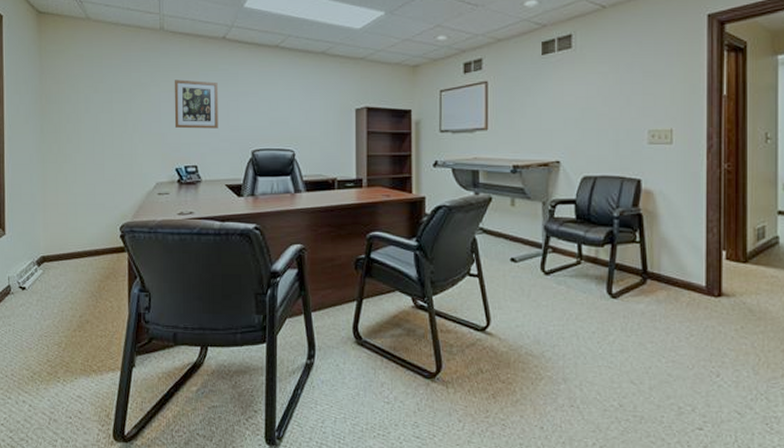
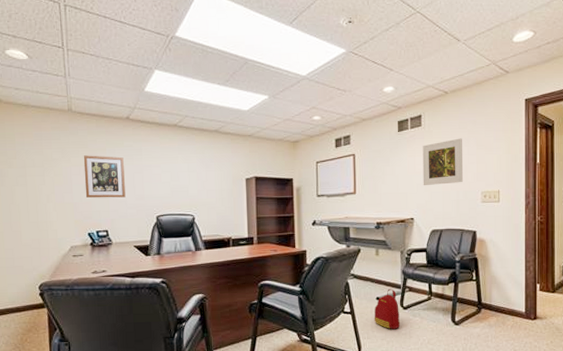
backpack: none [507,248,541,299] -> present [374,289,401,329]
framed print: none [572,63,625,121] -> present [422,138,464,185]

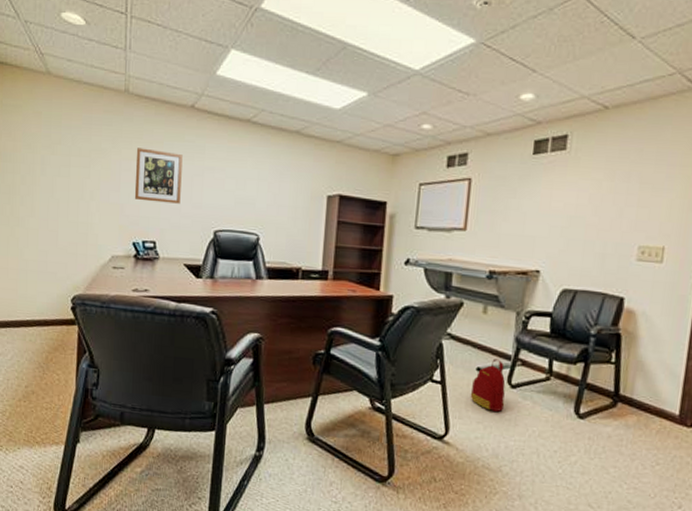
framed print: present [422,138,464,185] -> none [558,170,621,231]

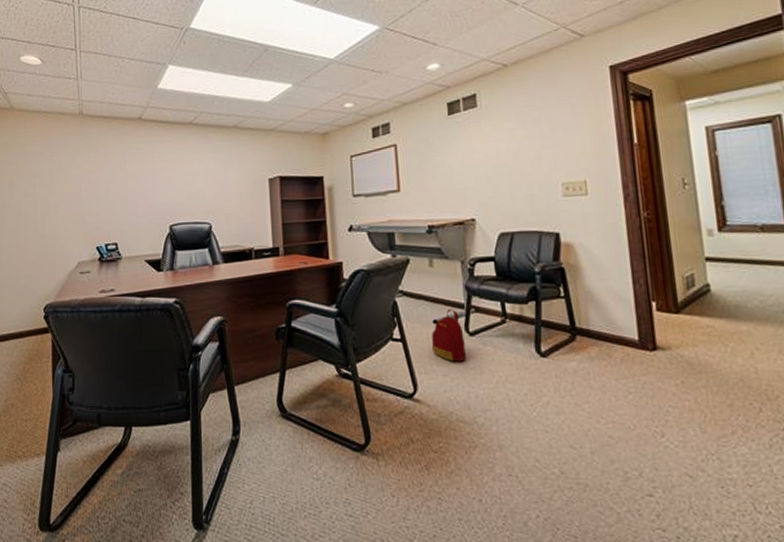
wall art: present [134,147,183,204] -> none [93,160,137,208]

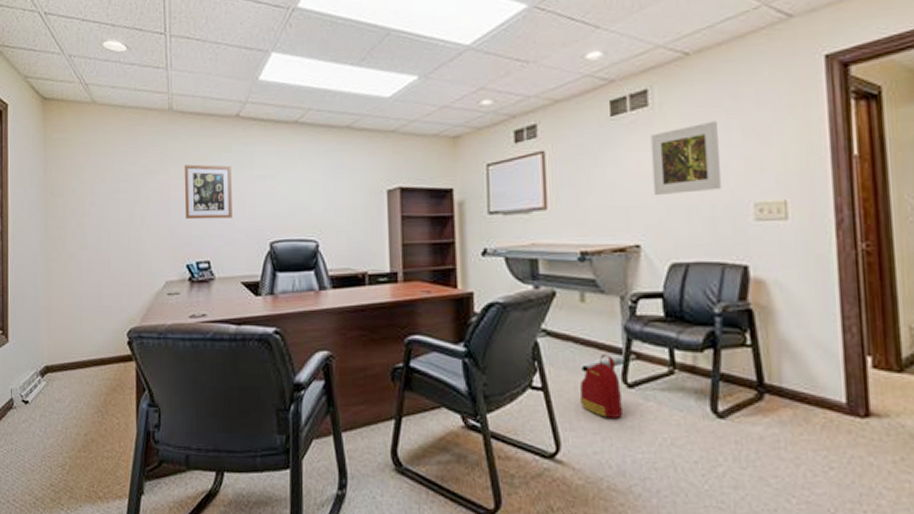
wall art: none [93,160,137,208] -> present [184,164,232,220]
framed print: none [479,118,537,178] -> present [650,121,723,195]

